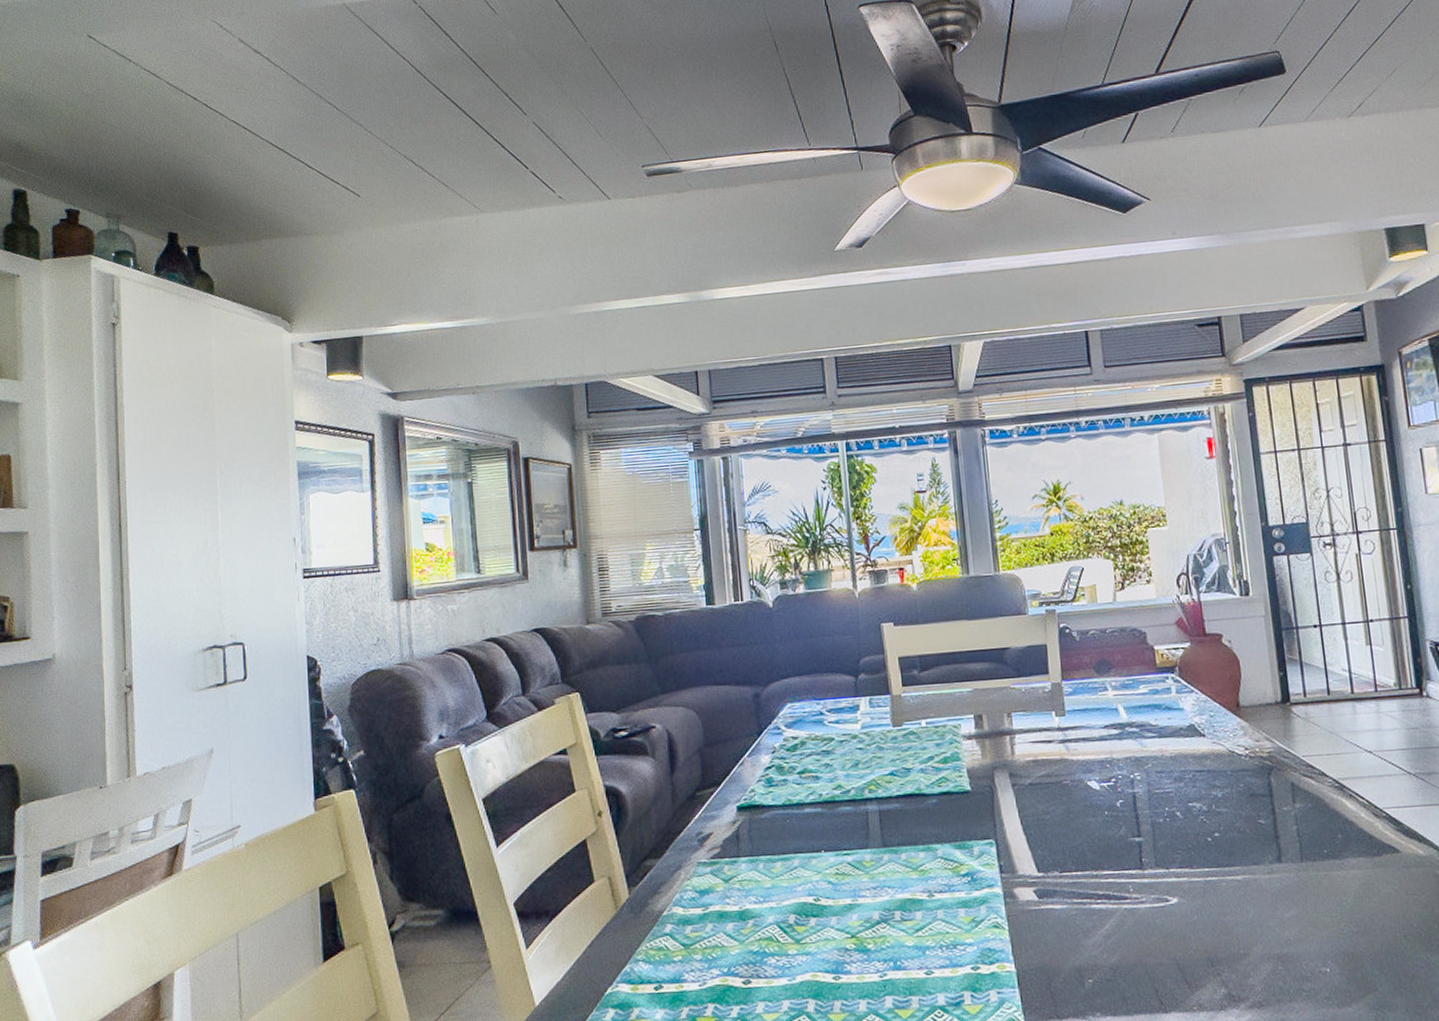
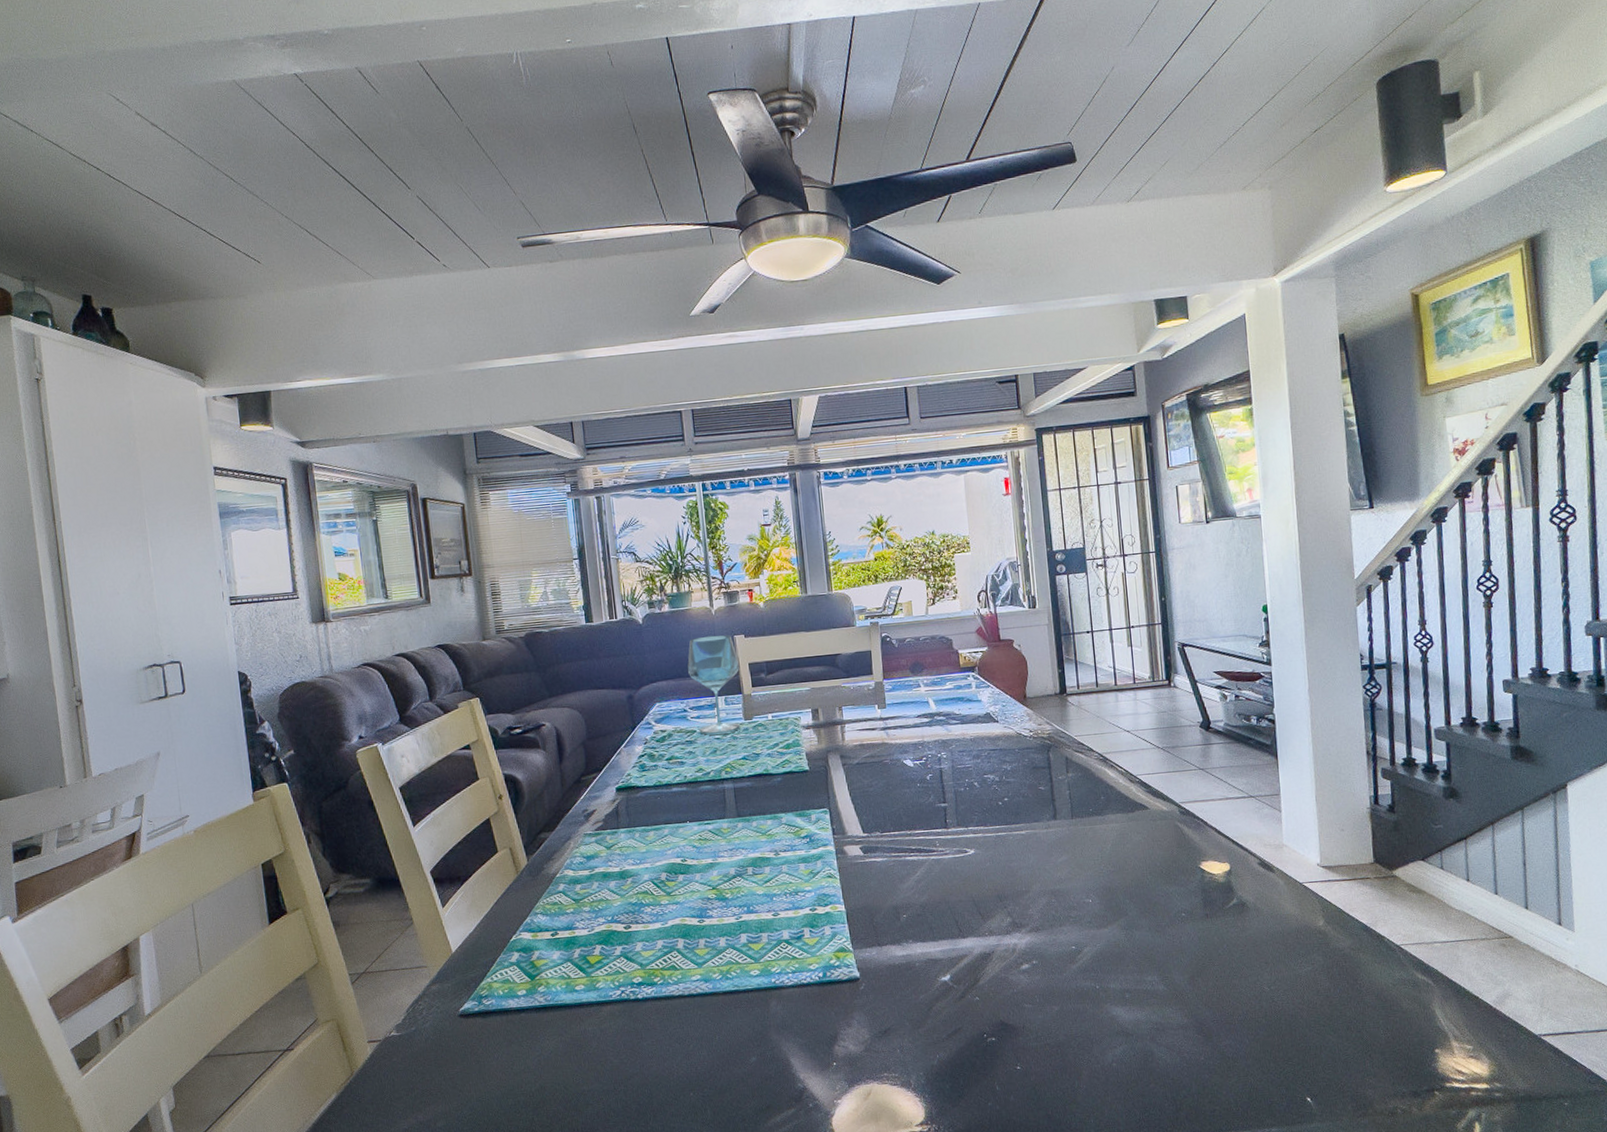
wine glass: none [824,622,888,744] -> present [687,634,740,735]

